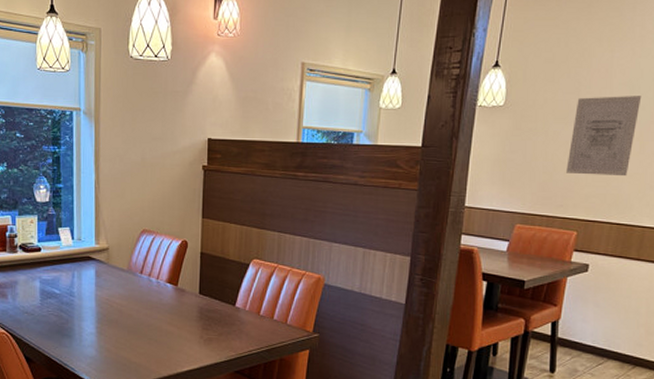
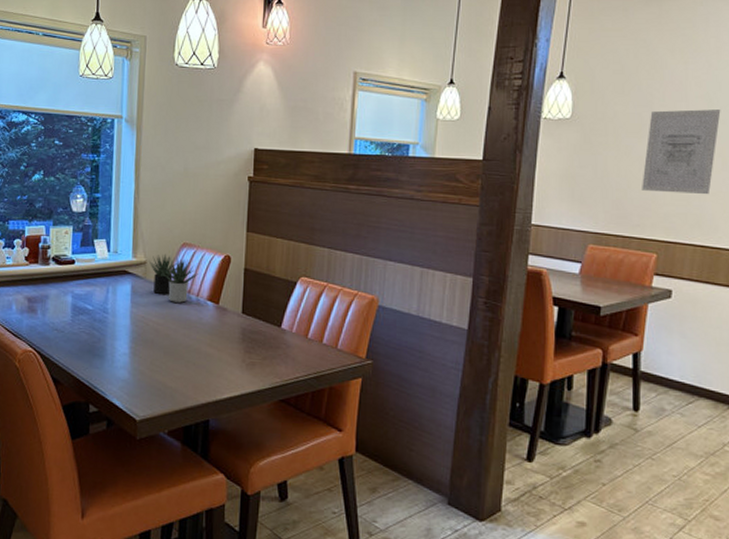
succulent plant: none [112,240,158,285] -> present [150,254,198,303]

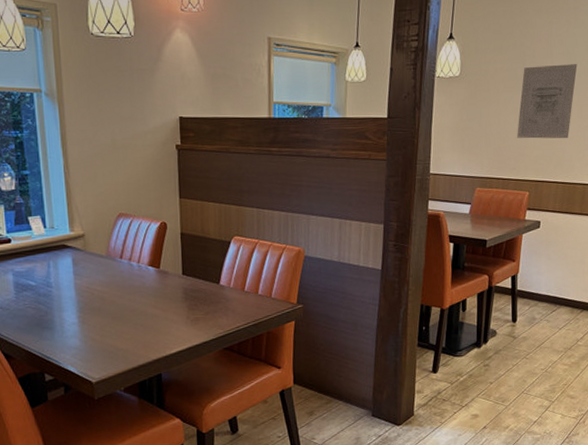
succulent plant: present [150,254,198,303] -> none [88,225,137,271]

